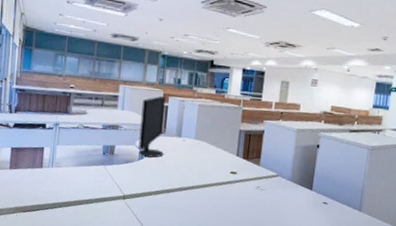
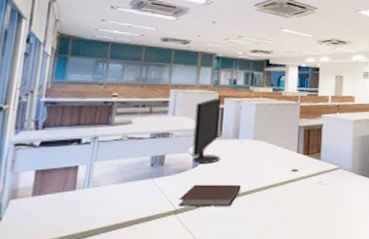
notebook: none [126,175,182,198] -> present [178,184,242,206]

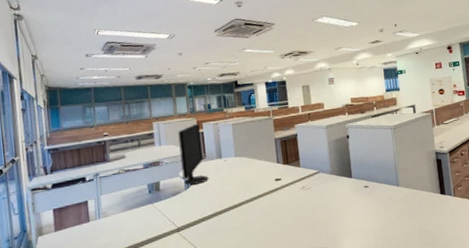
notebook: present [178,184,242,206] -> none [179,198,232,225]

